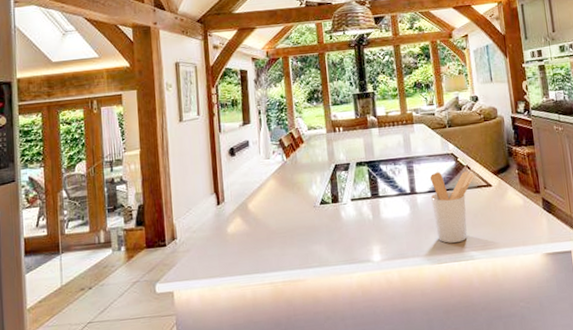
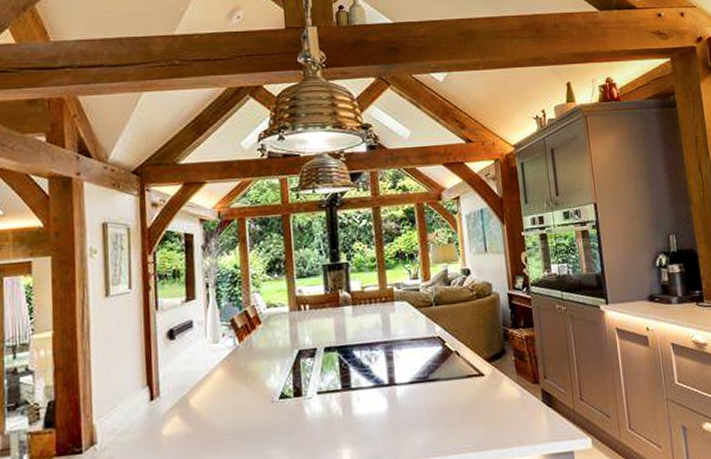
utensil holder: present [430,171,475,243] -> none [413,358,465,444]

